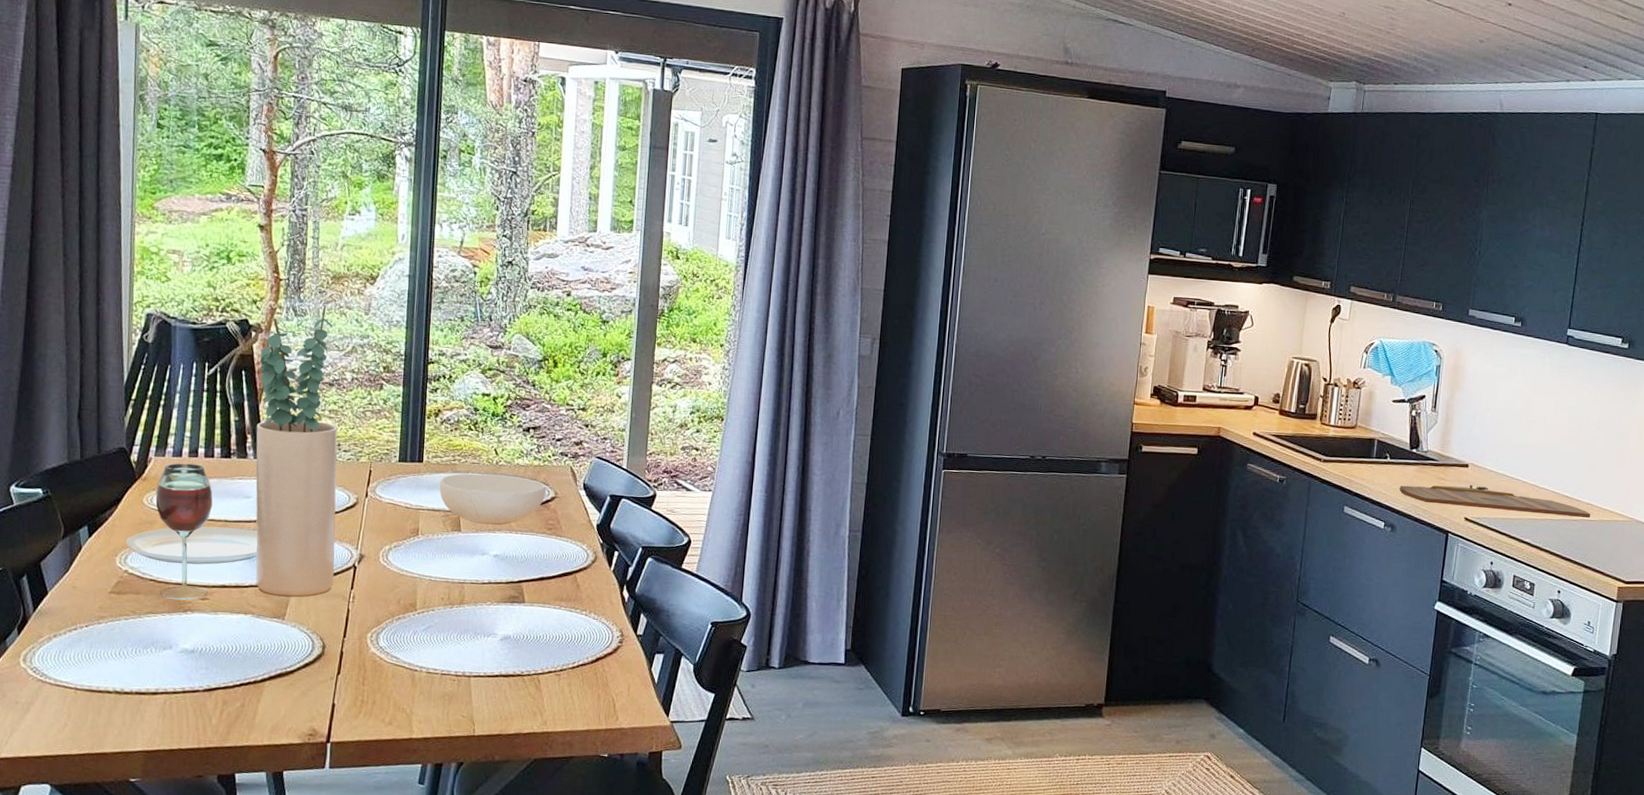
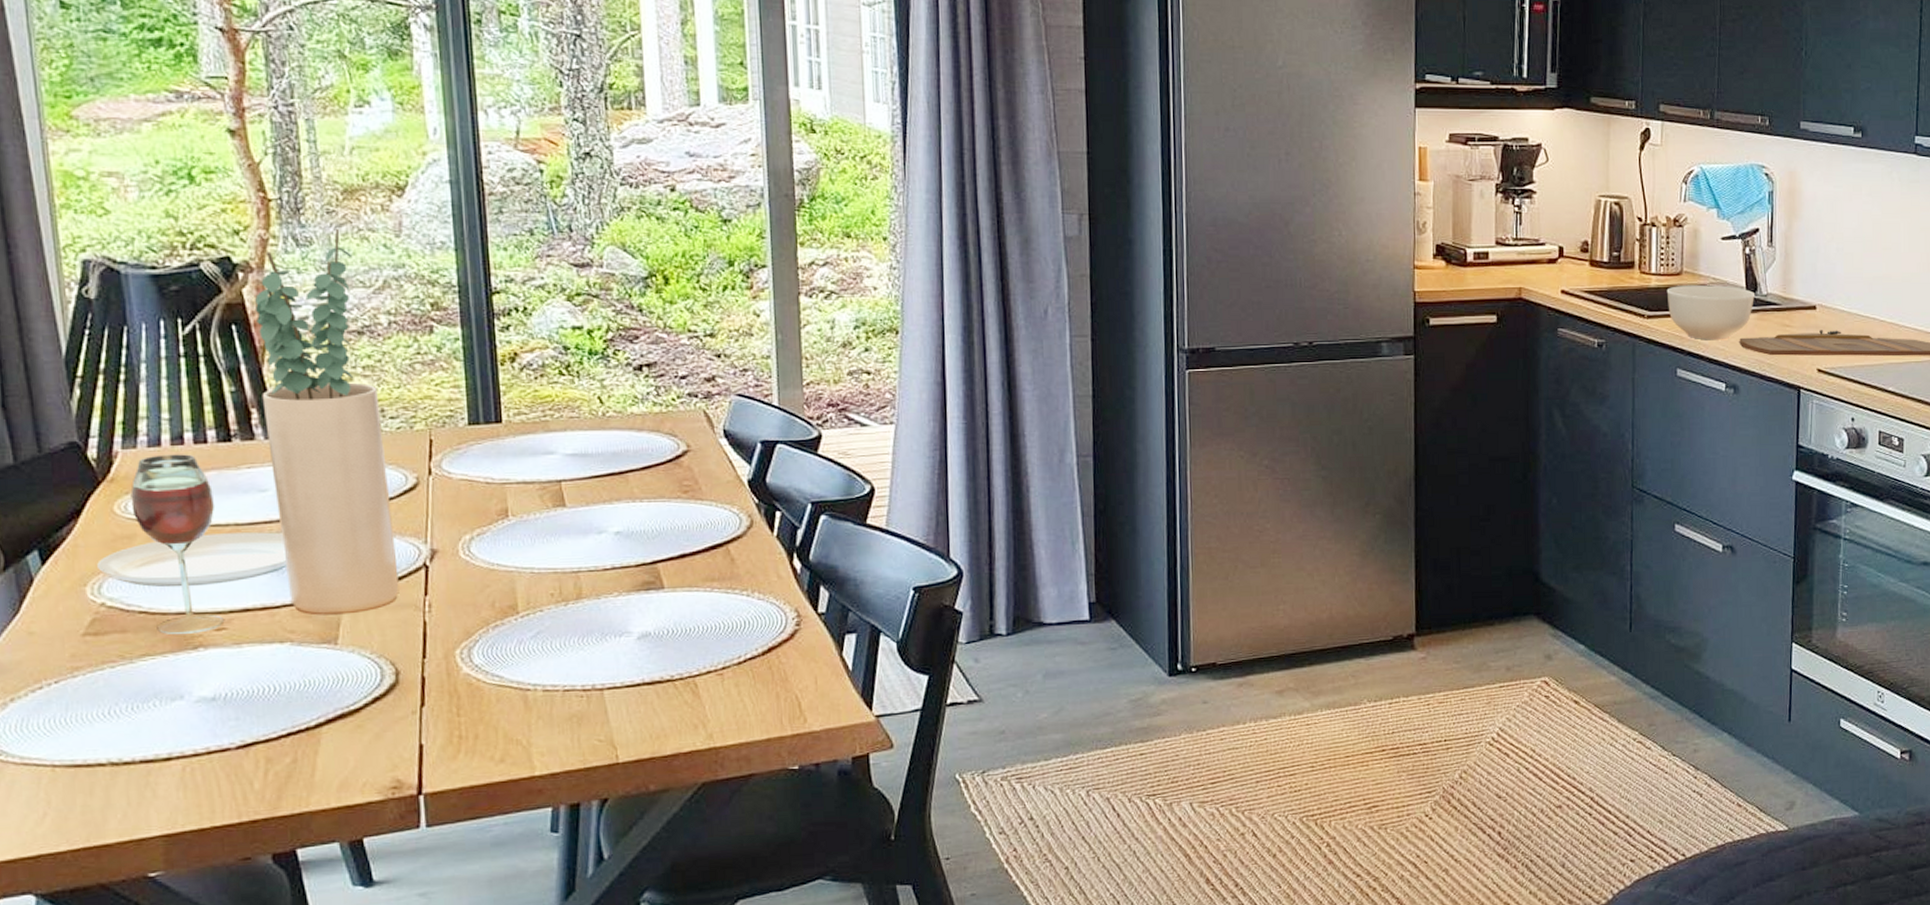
bowl: present [439,473,547,525] -> none [528,428,675,494]
bowl: none [1341,437,1417,486] -> present [1666,285,1755,341]

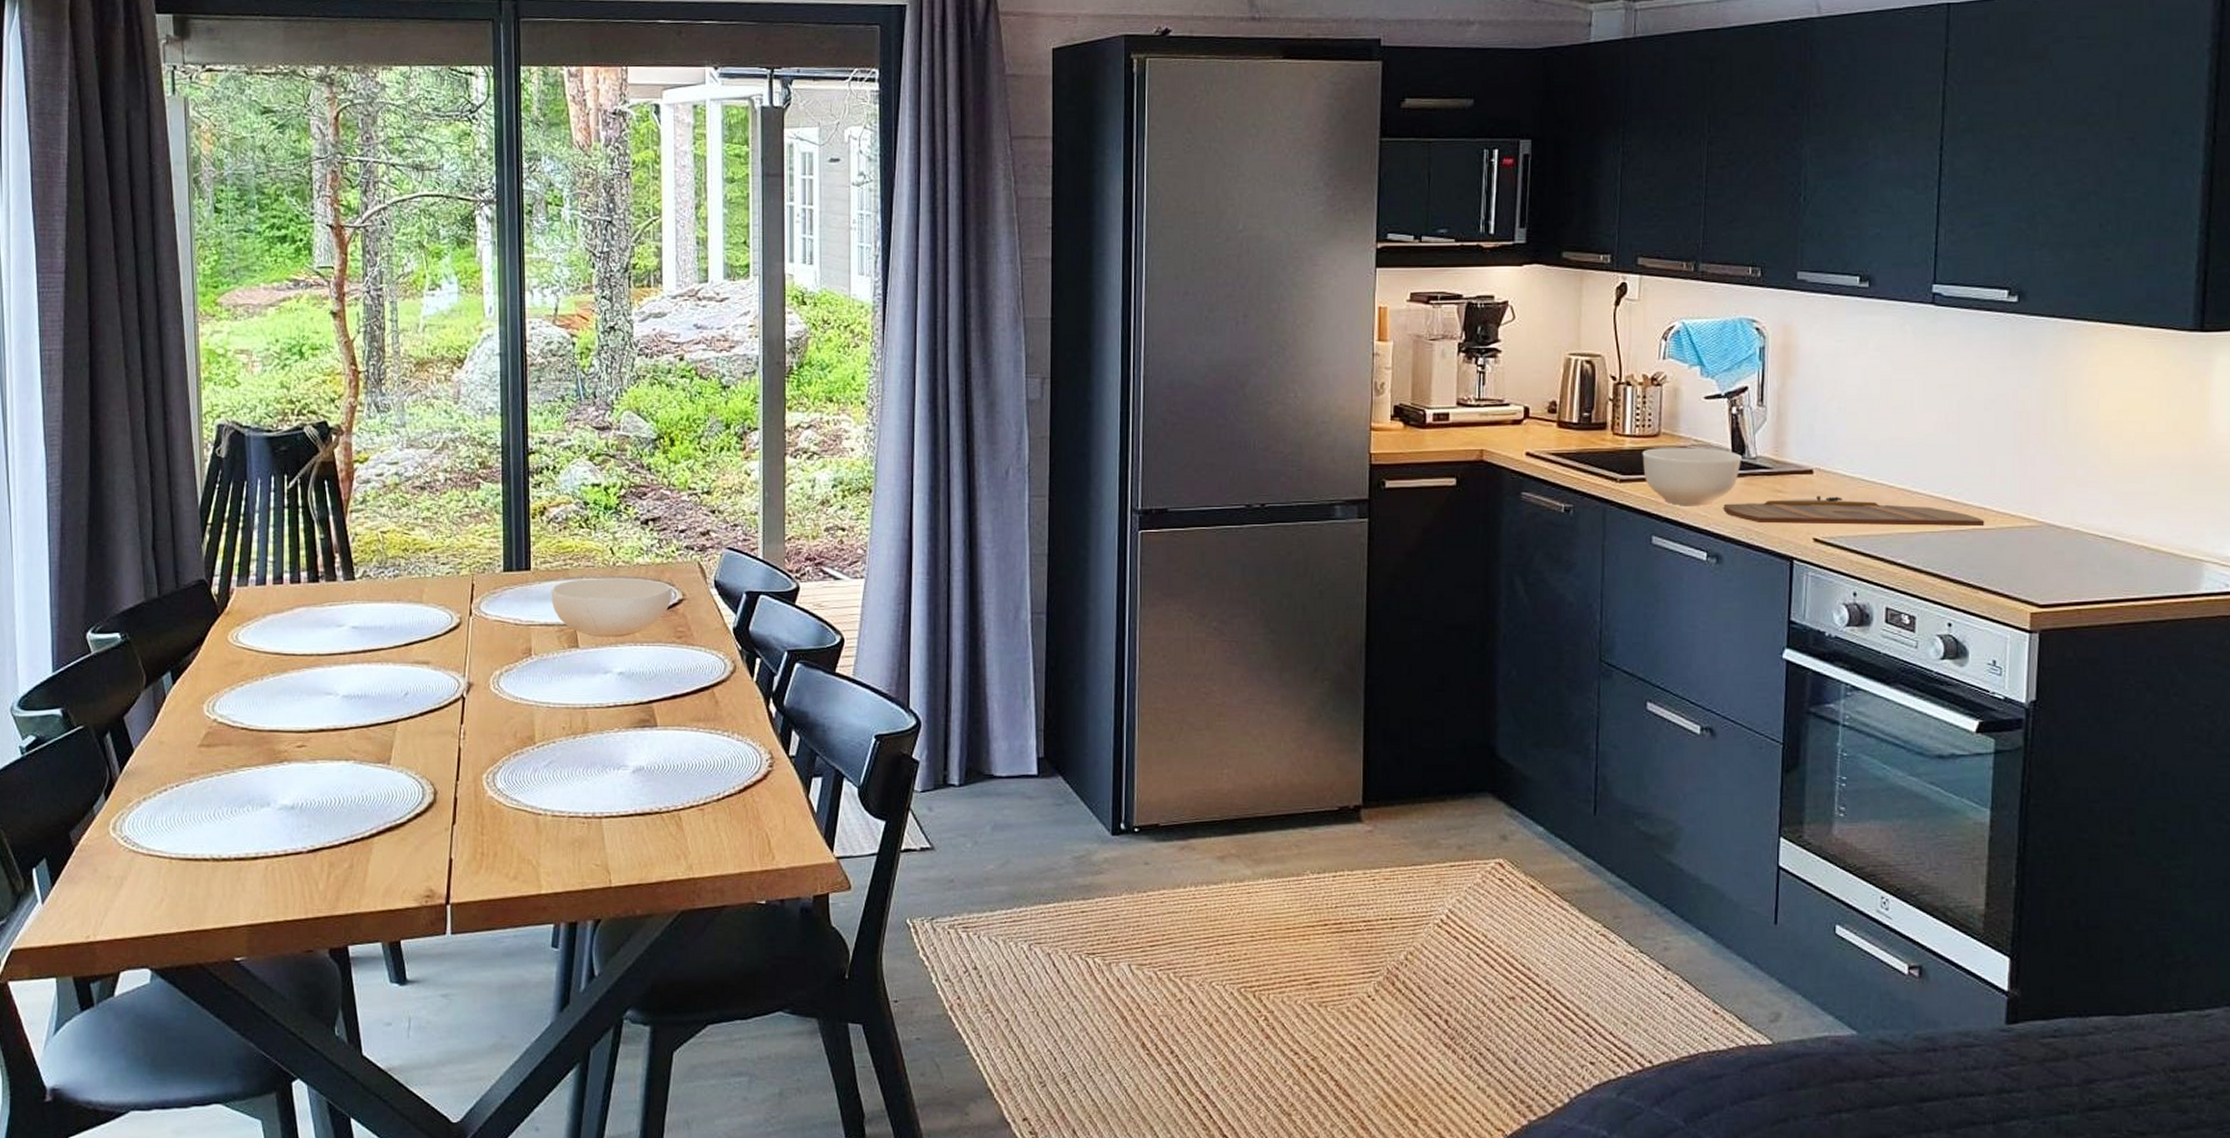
plate: present [97,532,288,588] -> none [213,662,355,708]
wineglass: present [130,454,225,635] -> none [241,592,305,750]
vase: present [255,228,400,616] -> none [344,396,441,738]
bowl: none [528,428,675,494] -> present [551,577,672,637]

